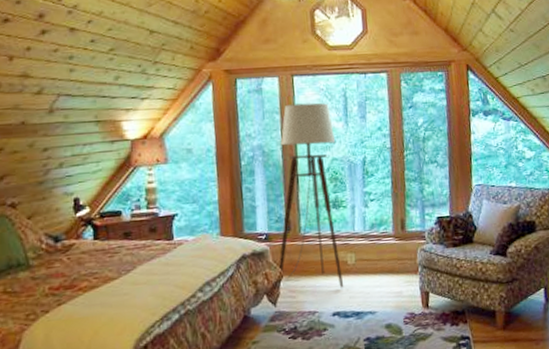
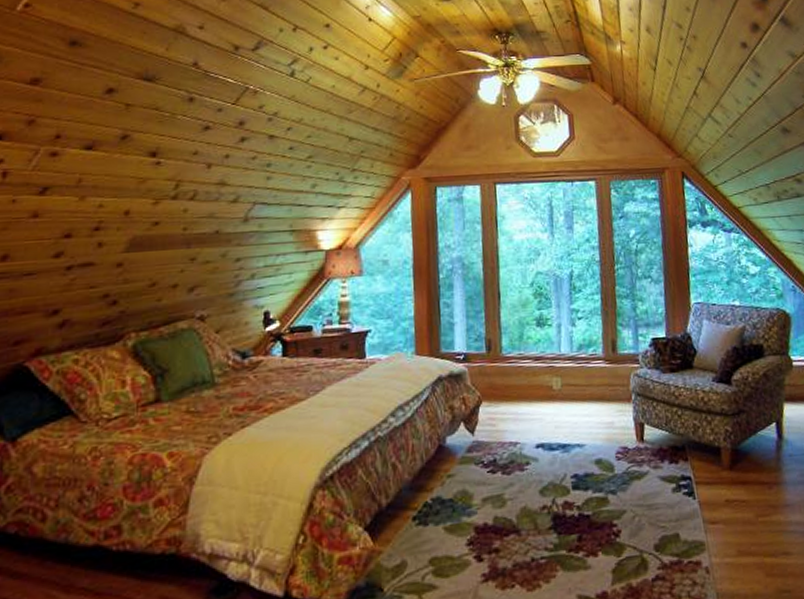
floor lamp: present [278,102,344,288] -> none [477,212,549,416]

